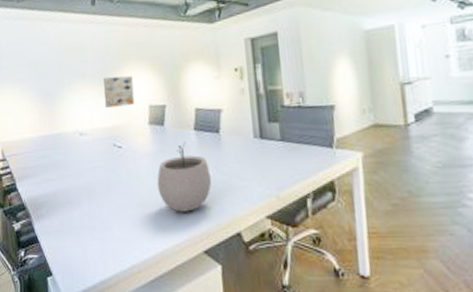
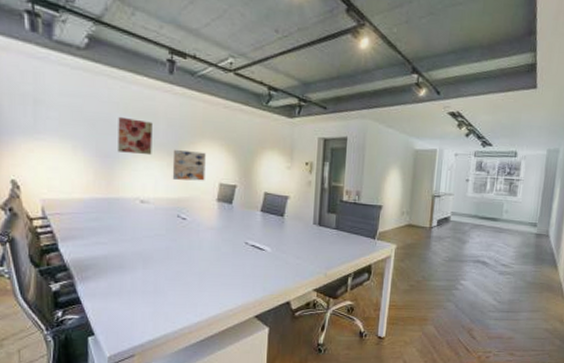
wall art: none [54,54,85,89] -> present [118,116,153,156]
plant pot: present [157,141,212,212] -> none [218,220,270,282]

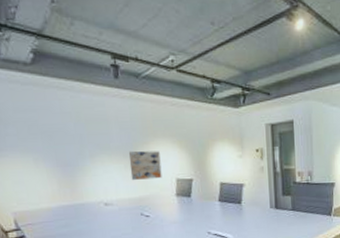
wall art: present [118,116,153,156] -> none [72,125,109,160]

